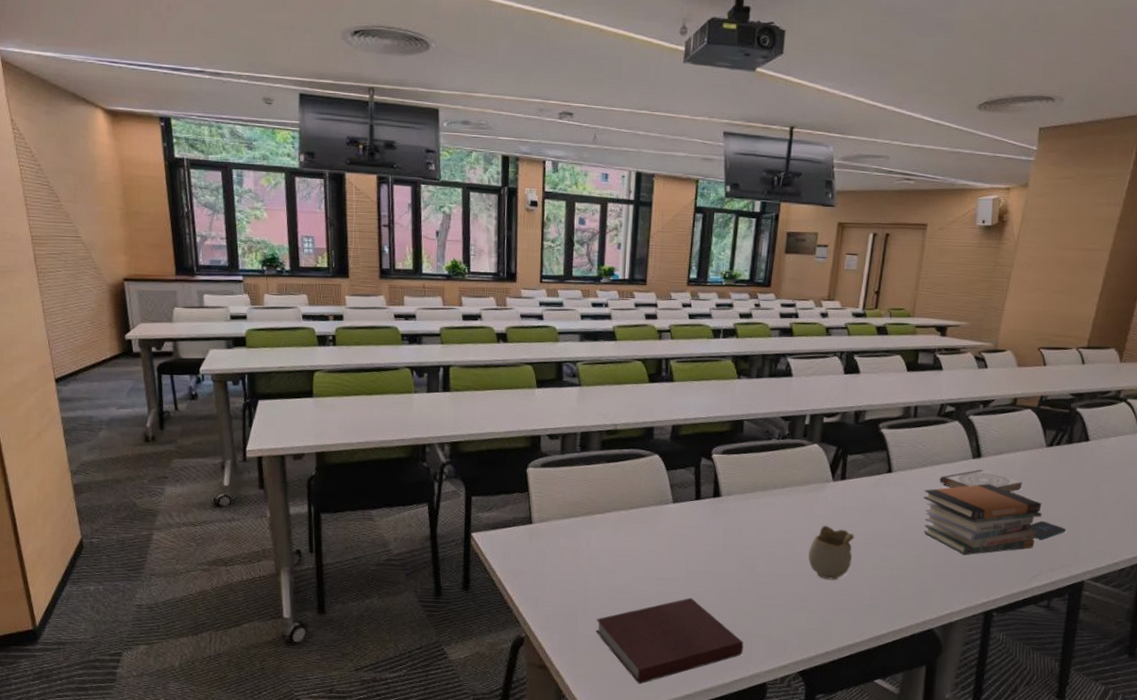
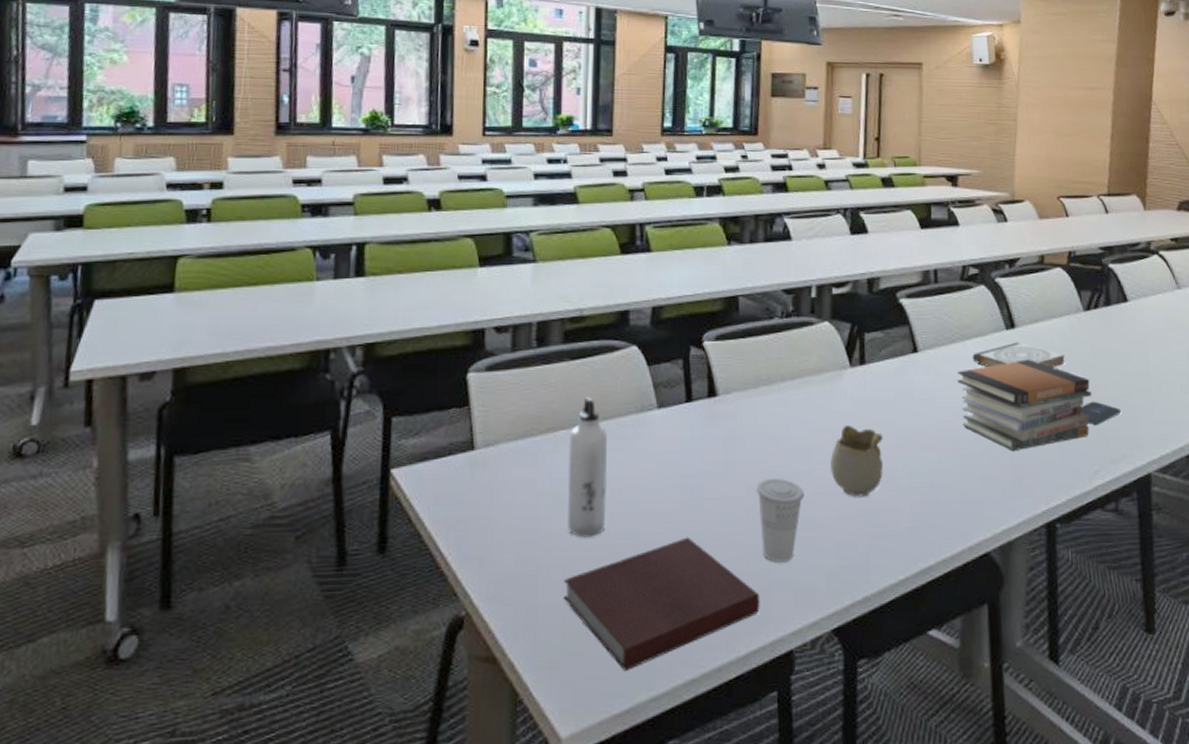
water bottle: none [600,491,632,592] -> present [567,397,608,538]
cup: none [747,561,785,622] -> present [756,479,805,562]

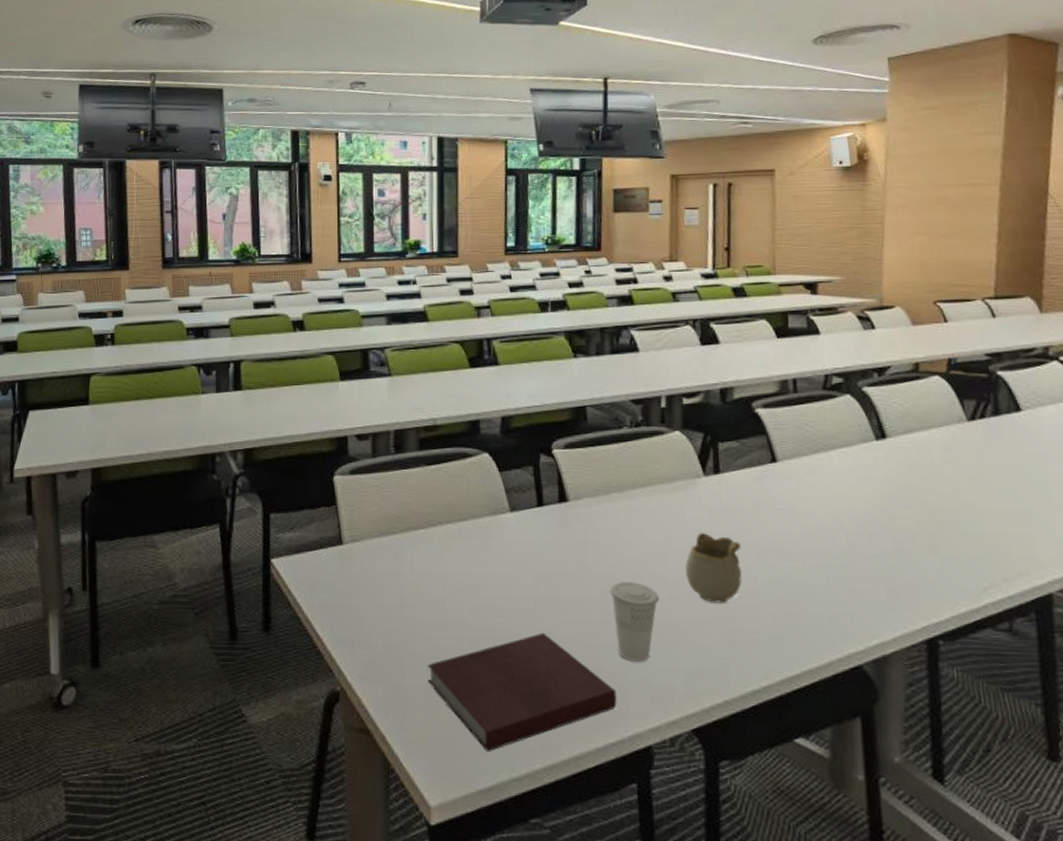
water bottle: present [567,397,608,538] -> none [427,499,465,628]
book stack: present [957,359,1092,452] -> none [821,471,979,565]
book: present [972,342,1065,367] -> none [837,453,946,479]
smartphone: present [1080,401,1122,424] -> none [964,515,1015,540]

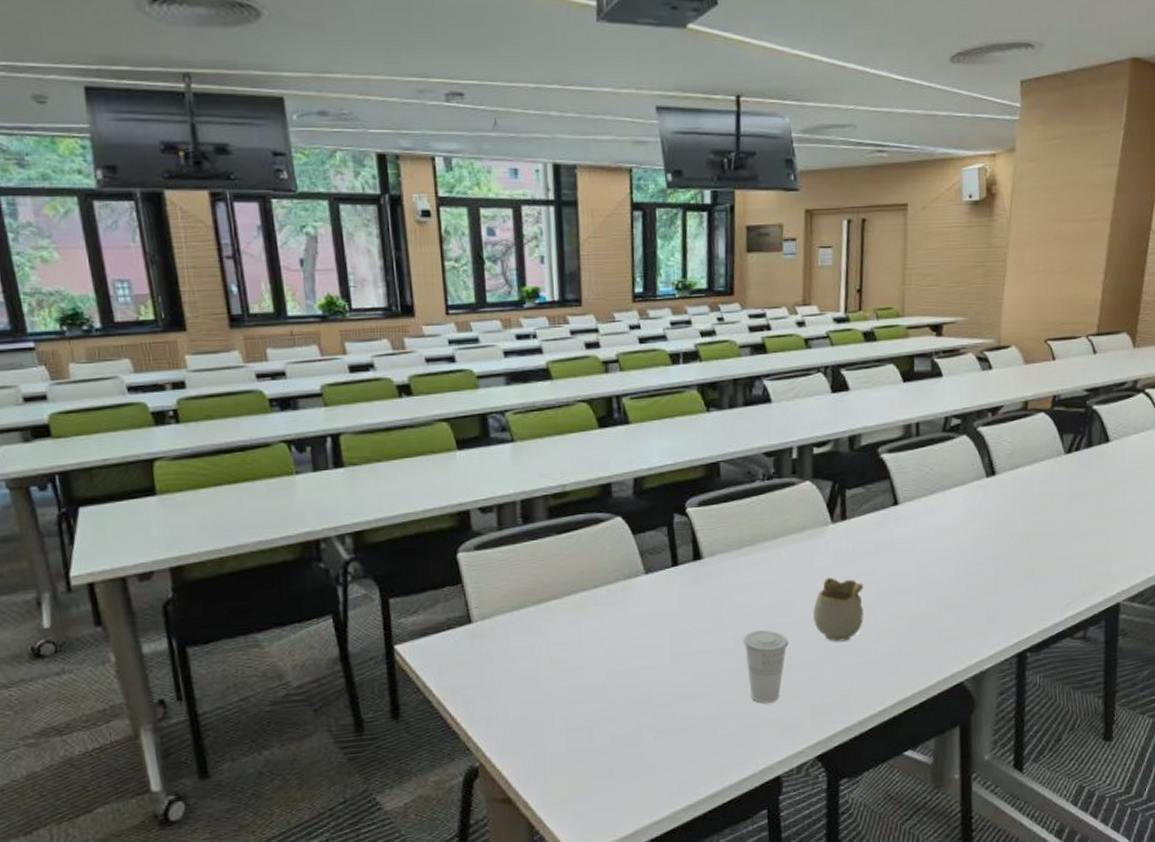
notebook: present [428,632,617,753] -> none [567,686,750,803]

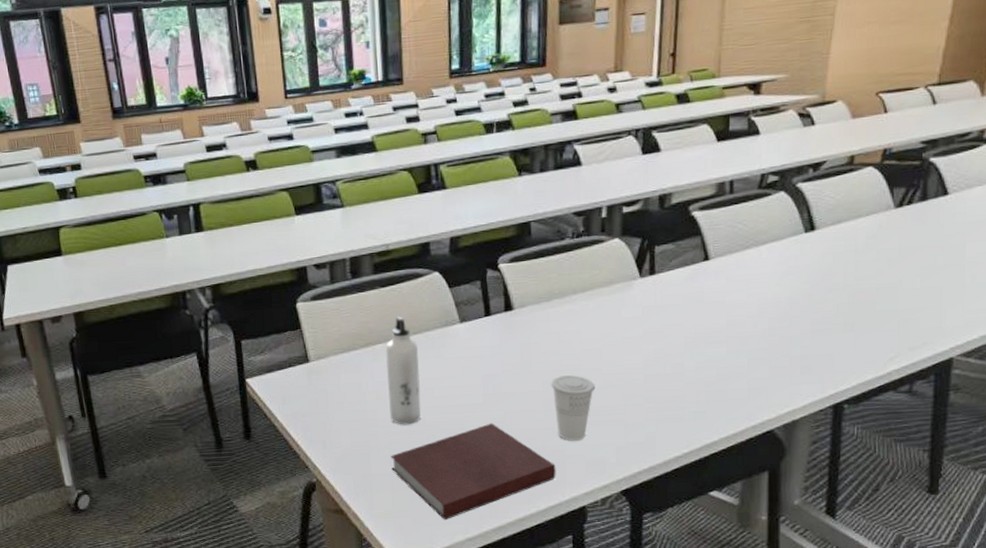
water bottle: none [562,567,602,694] -> present [385,316,421,425]
notebook: none [567,686,750,803] -> present [391,423,556,521]
mug: present [813,577,864,642] -> none [620,327,672,388]

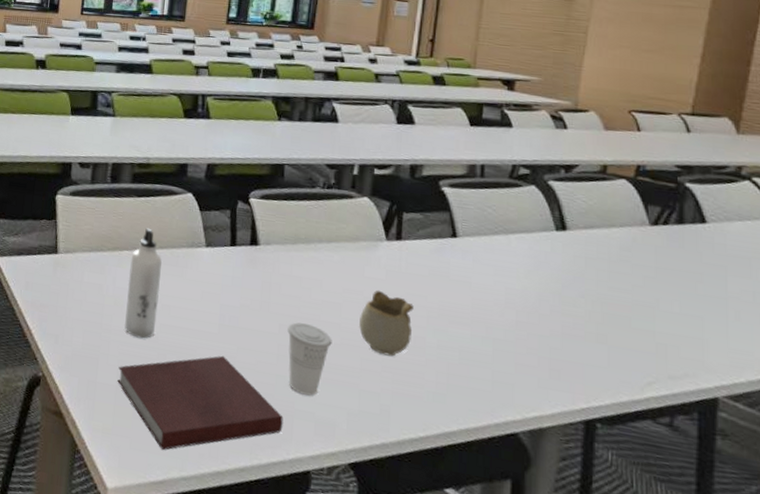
mug: none [620,327,672,388] -> present [359,289,414,357]

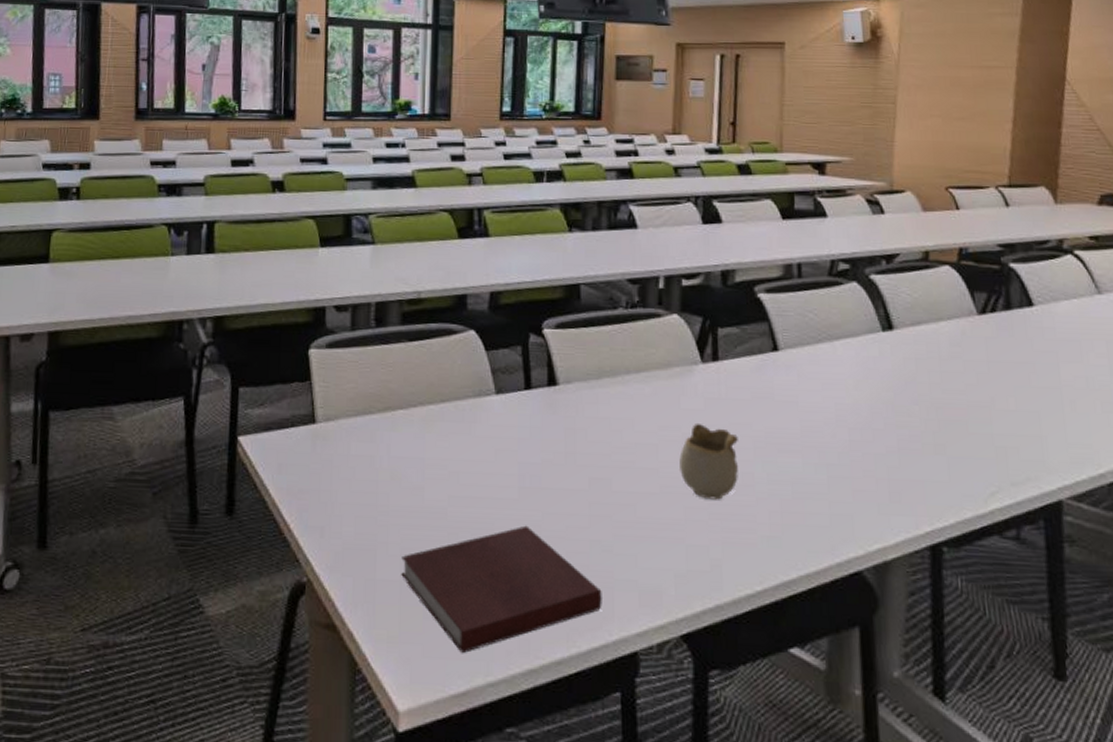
water bottle: present [124,228,162,339] -> none [405,378,445,517]
cup: present [287,322,332,396] -> none [599,473,651,560]

